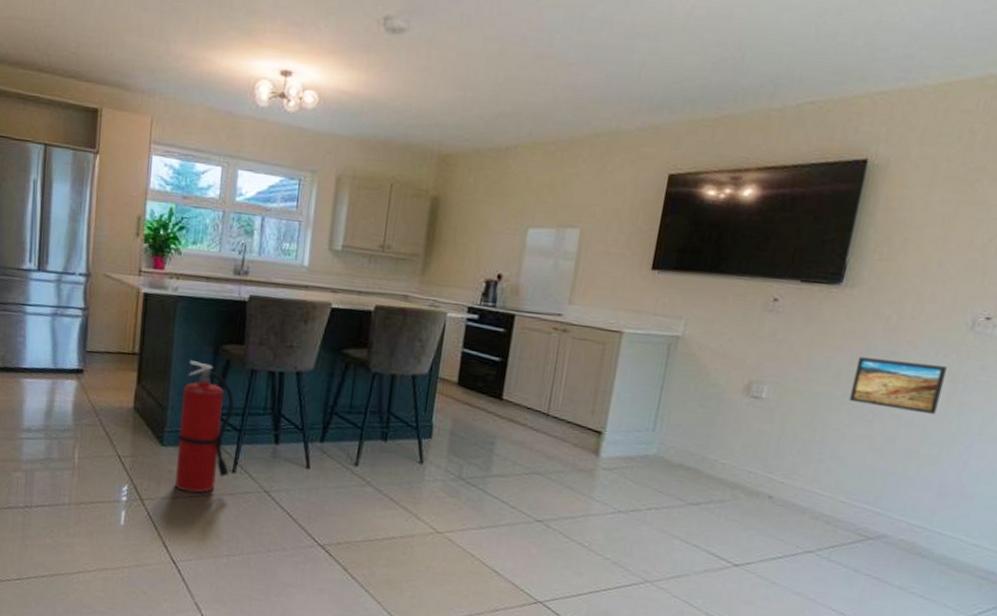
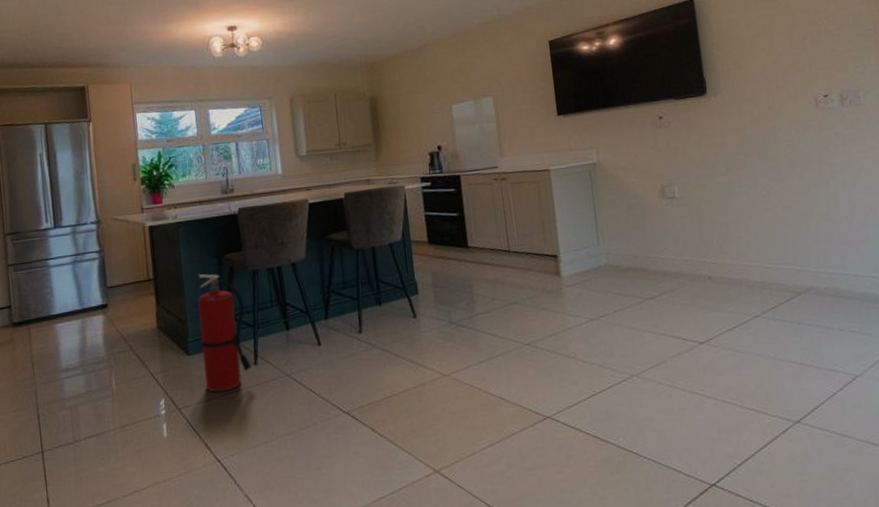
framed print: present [848,357,947,415] -> none [739,140,814,184]

